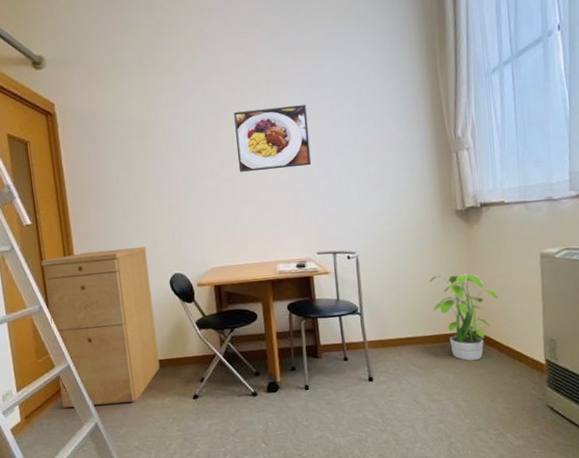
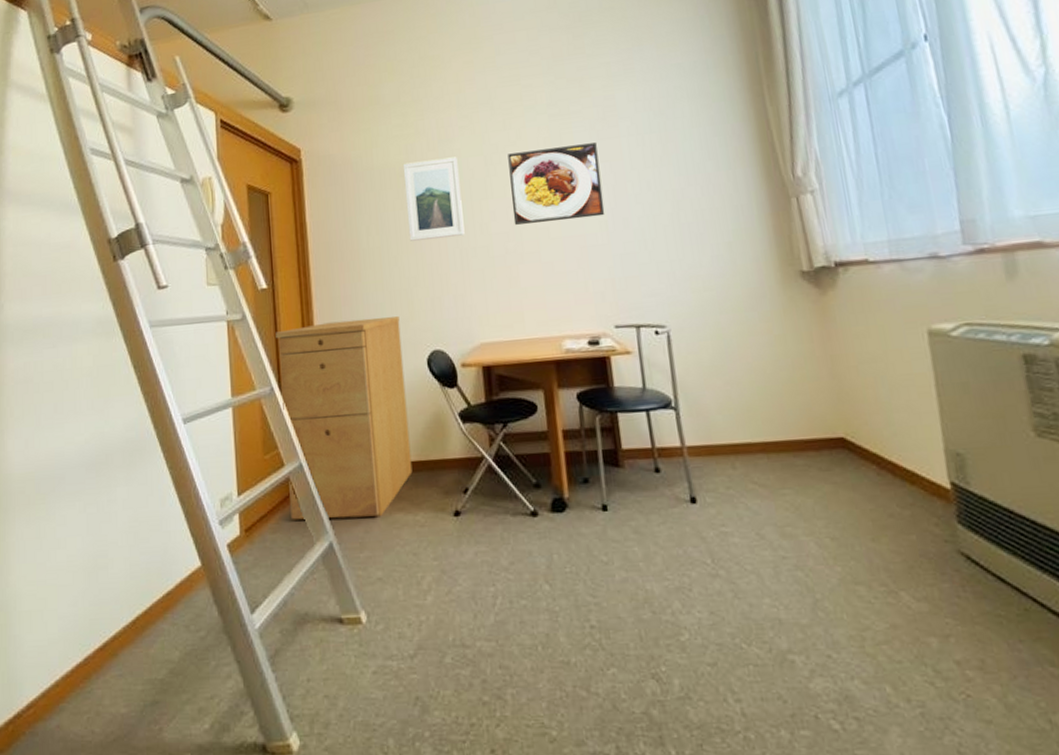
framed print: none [145,114,199,185] -> present [402,157,465,241]
potted plant: present [429,271,500,361] -> none [769,353,873,481]

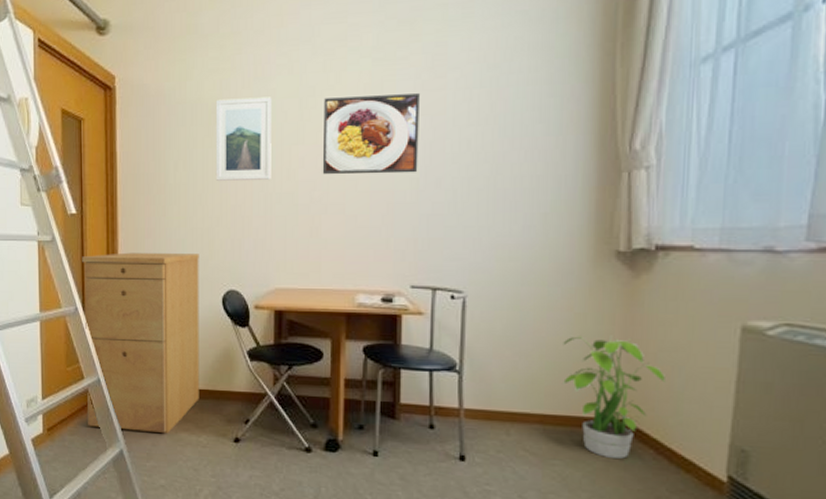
potted plant: none [769,353,873,481] -> present [563,335,667,460]

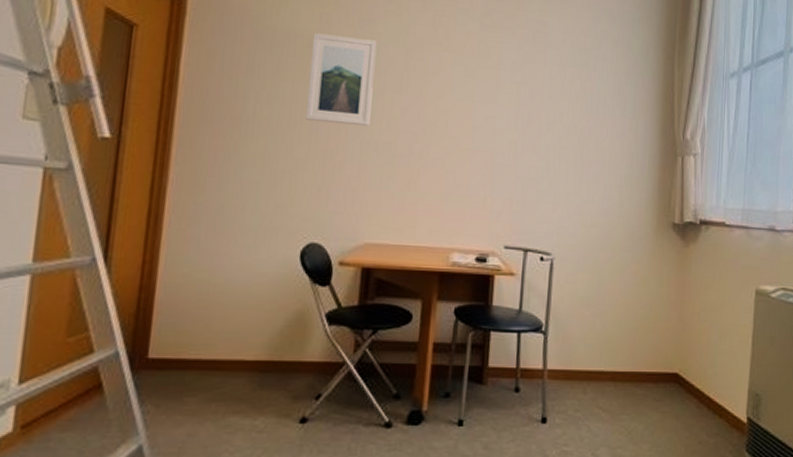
filing cabinet: present [82,252,200,433] -> none [91,191,277,419]
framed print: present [322,93,420,175] -> none [424,52,521,137]
potted plant: present [563,335,667,460] -> none [631,297,707,410]

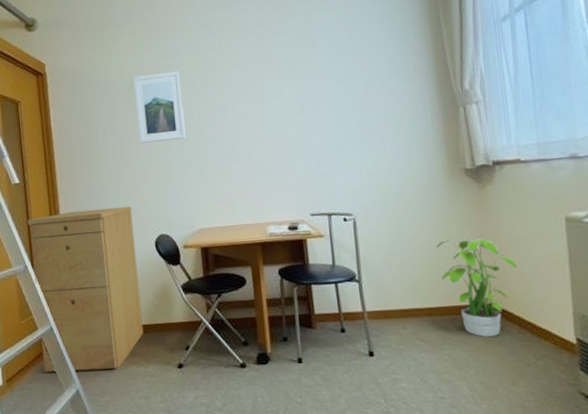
filing cabinet: none [91,191,277,419] -> present [27,206,144,372]
potted plant: none [631,297,707,410] -> present [436,236,519,338]

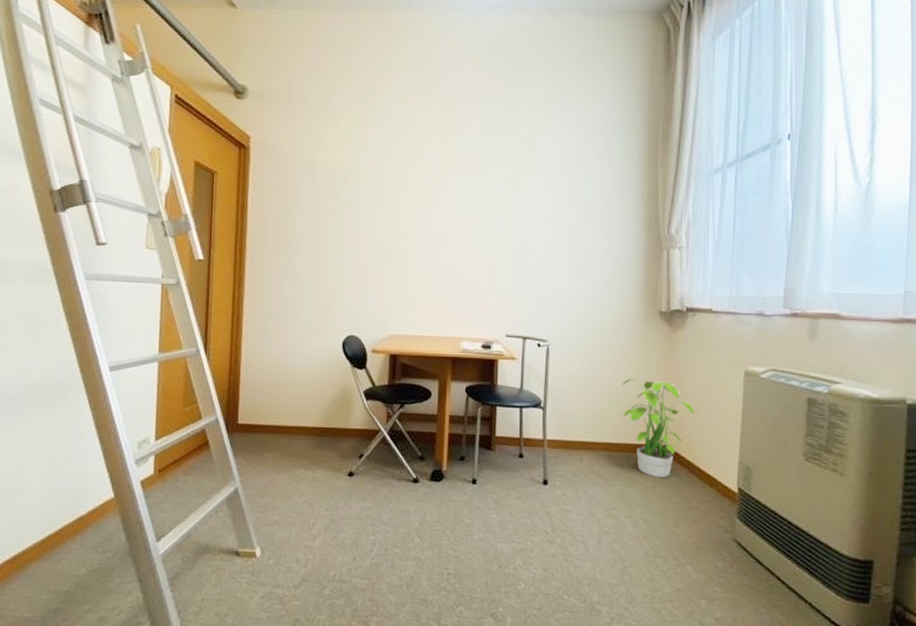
filing cabinet: present [27,206,144,372] -> none [203,298,323,470]
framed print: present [133,71,186,143] -> none [341,166,393,239]

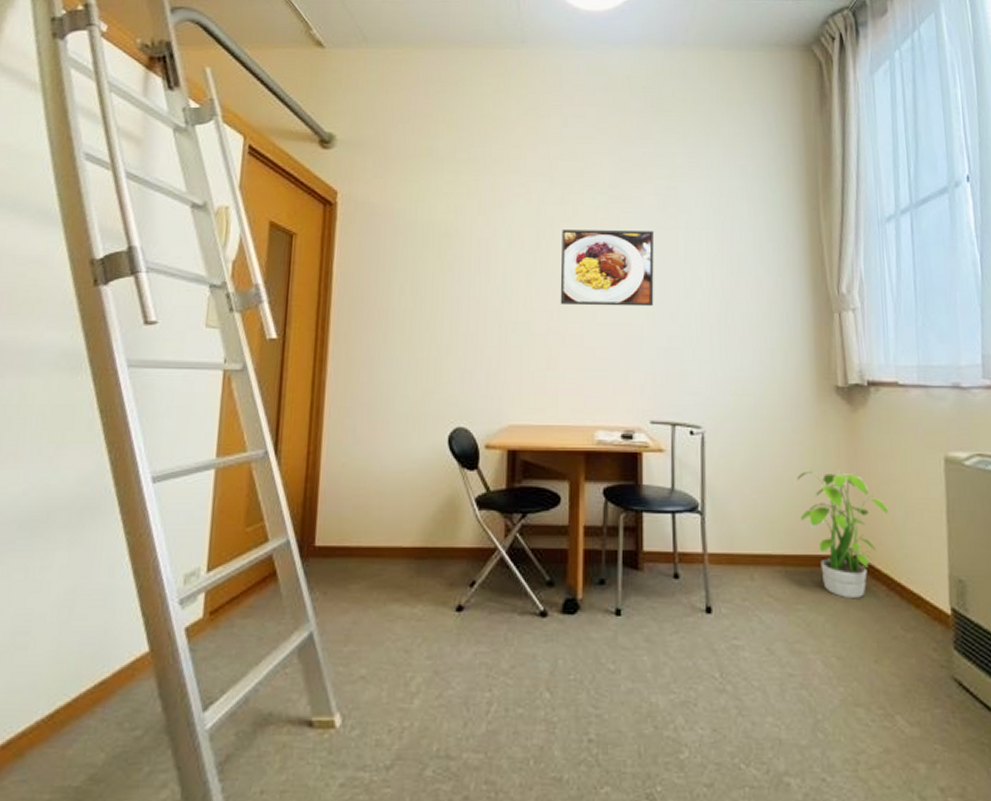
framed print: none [435,174,515,241] -> present [560,230,654,307]

